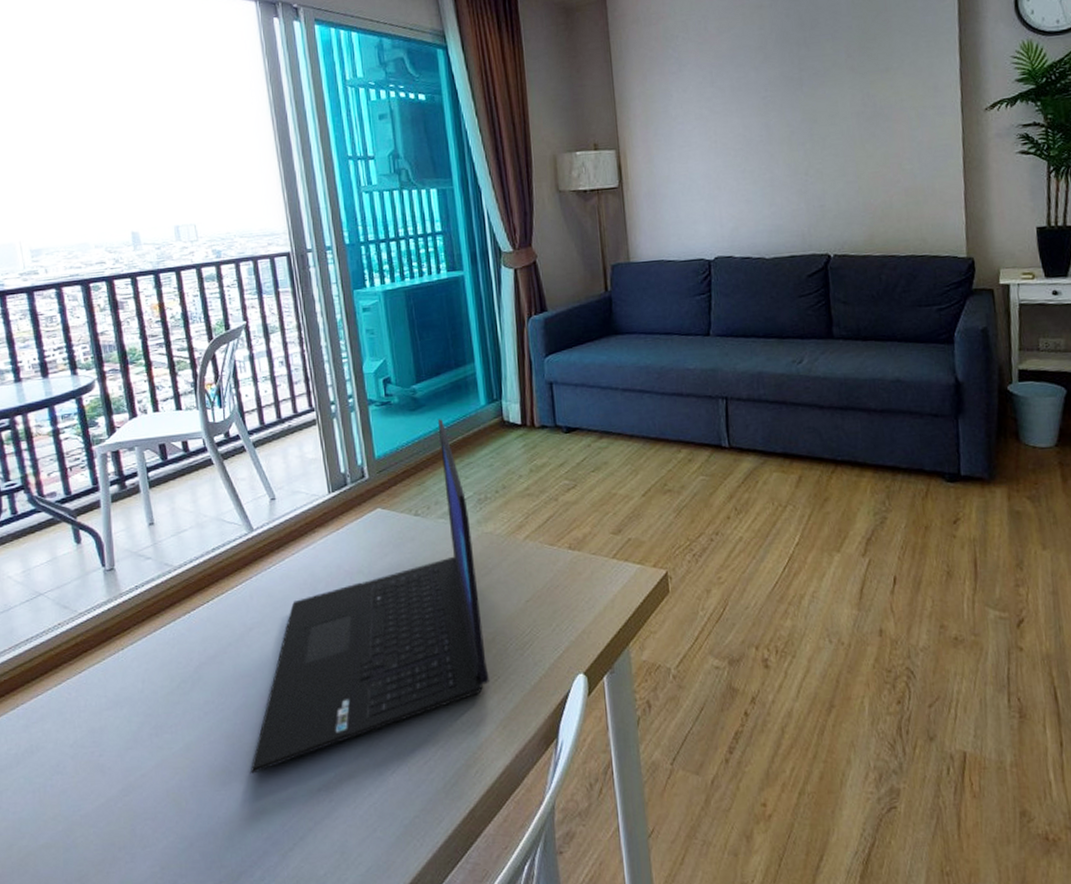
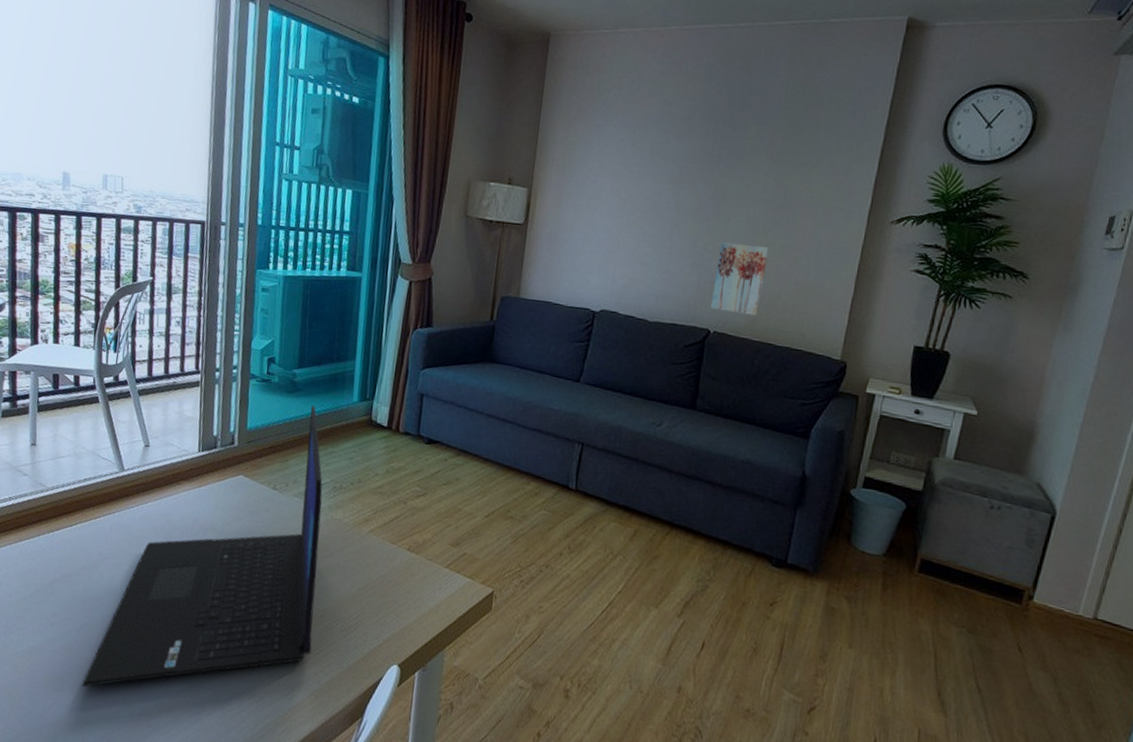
wall art: none [822,159,874,233] -> present [710,242,770,316]

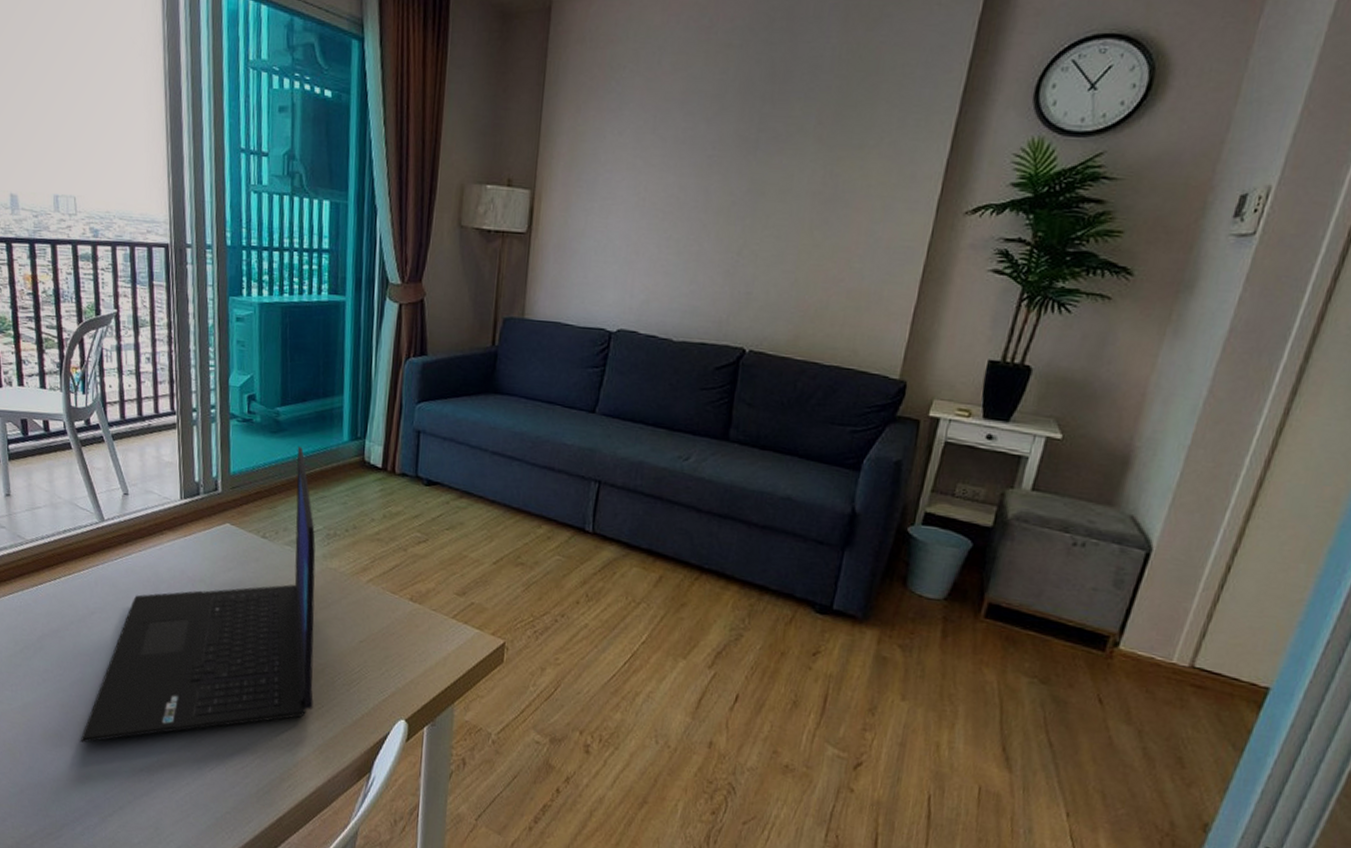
wall art: present [710,242,770,316] -> none [745,245,817,331]

